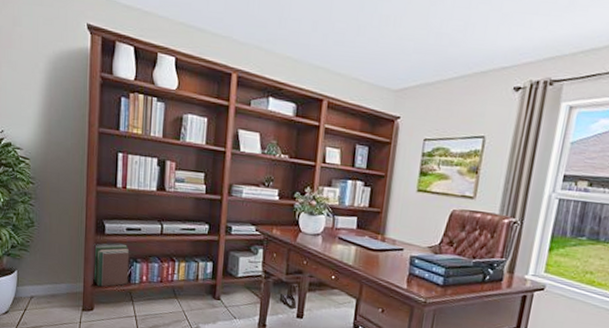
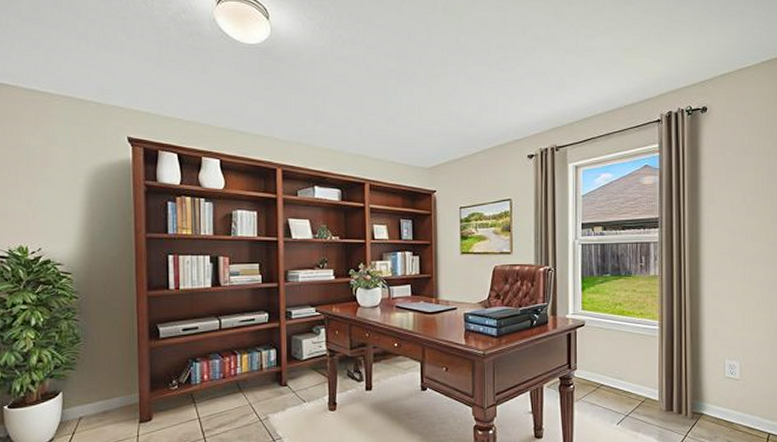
books: present [92,243,130,287] -> none [147,345,189,394]

